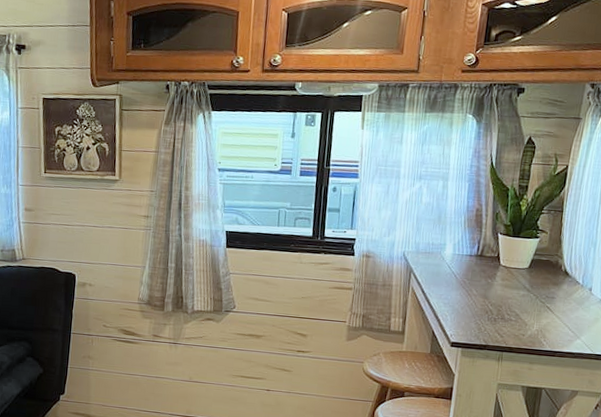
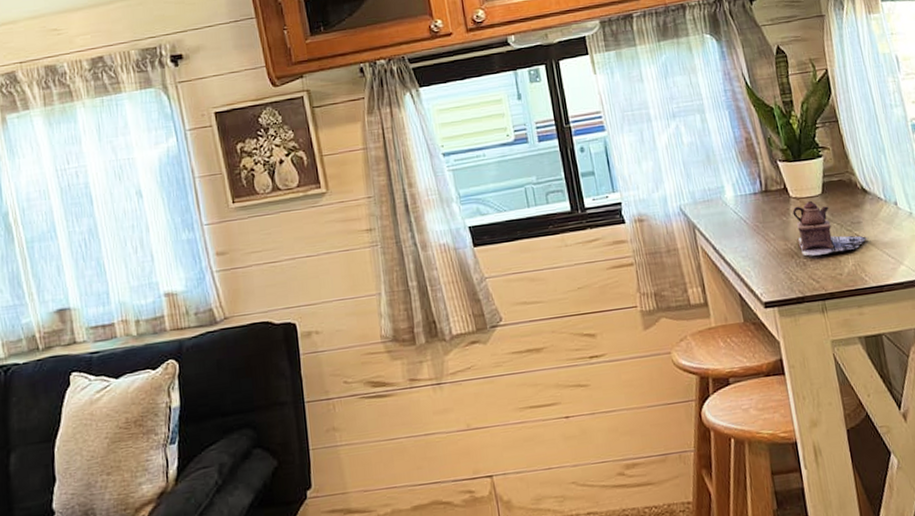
teapot: none [494,271,558,318] -> present [792,200,869,256]

